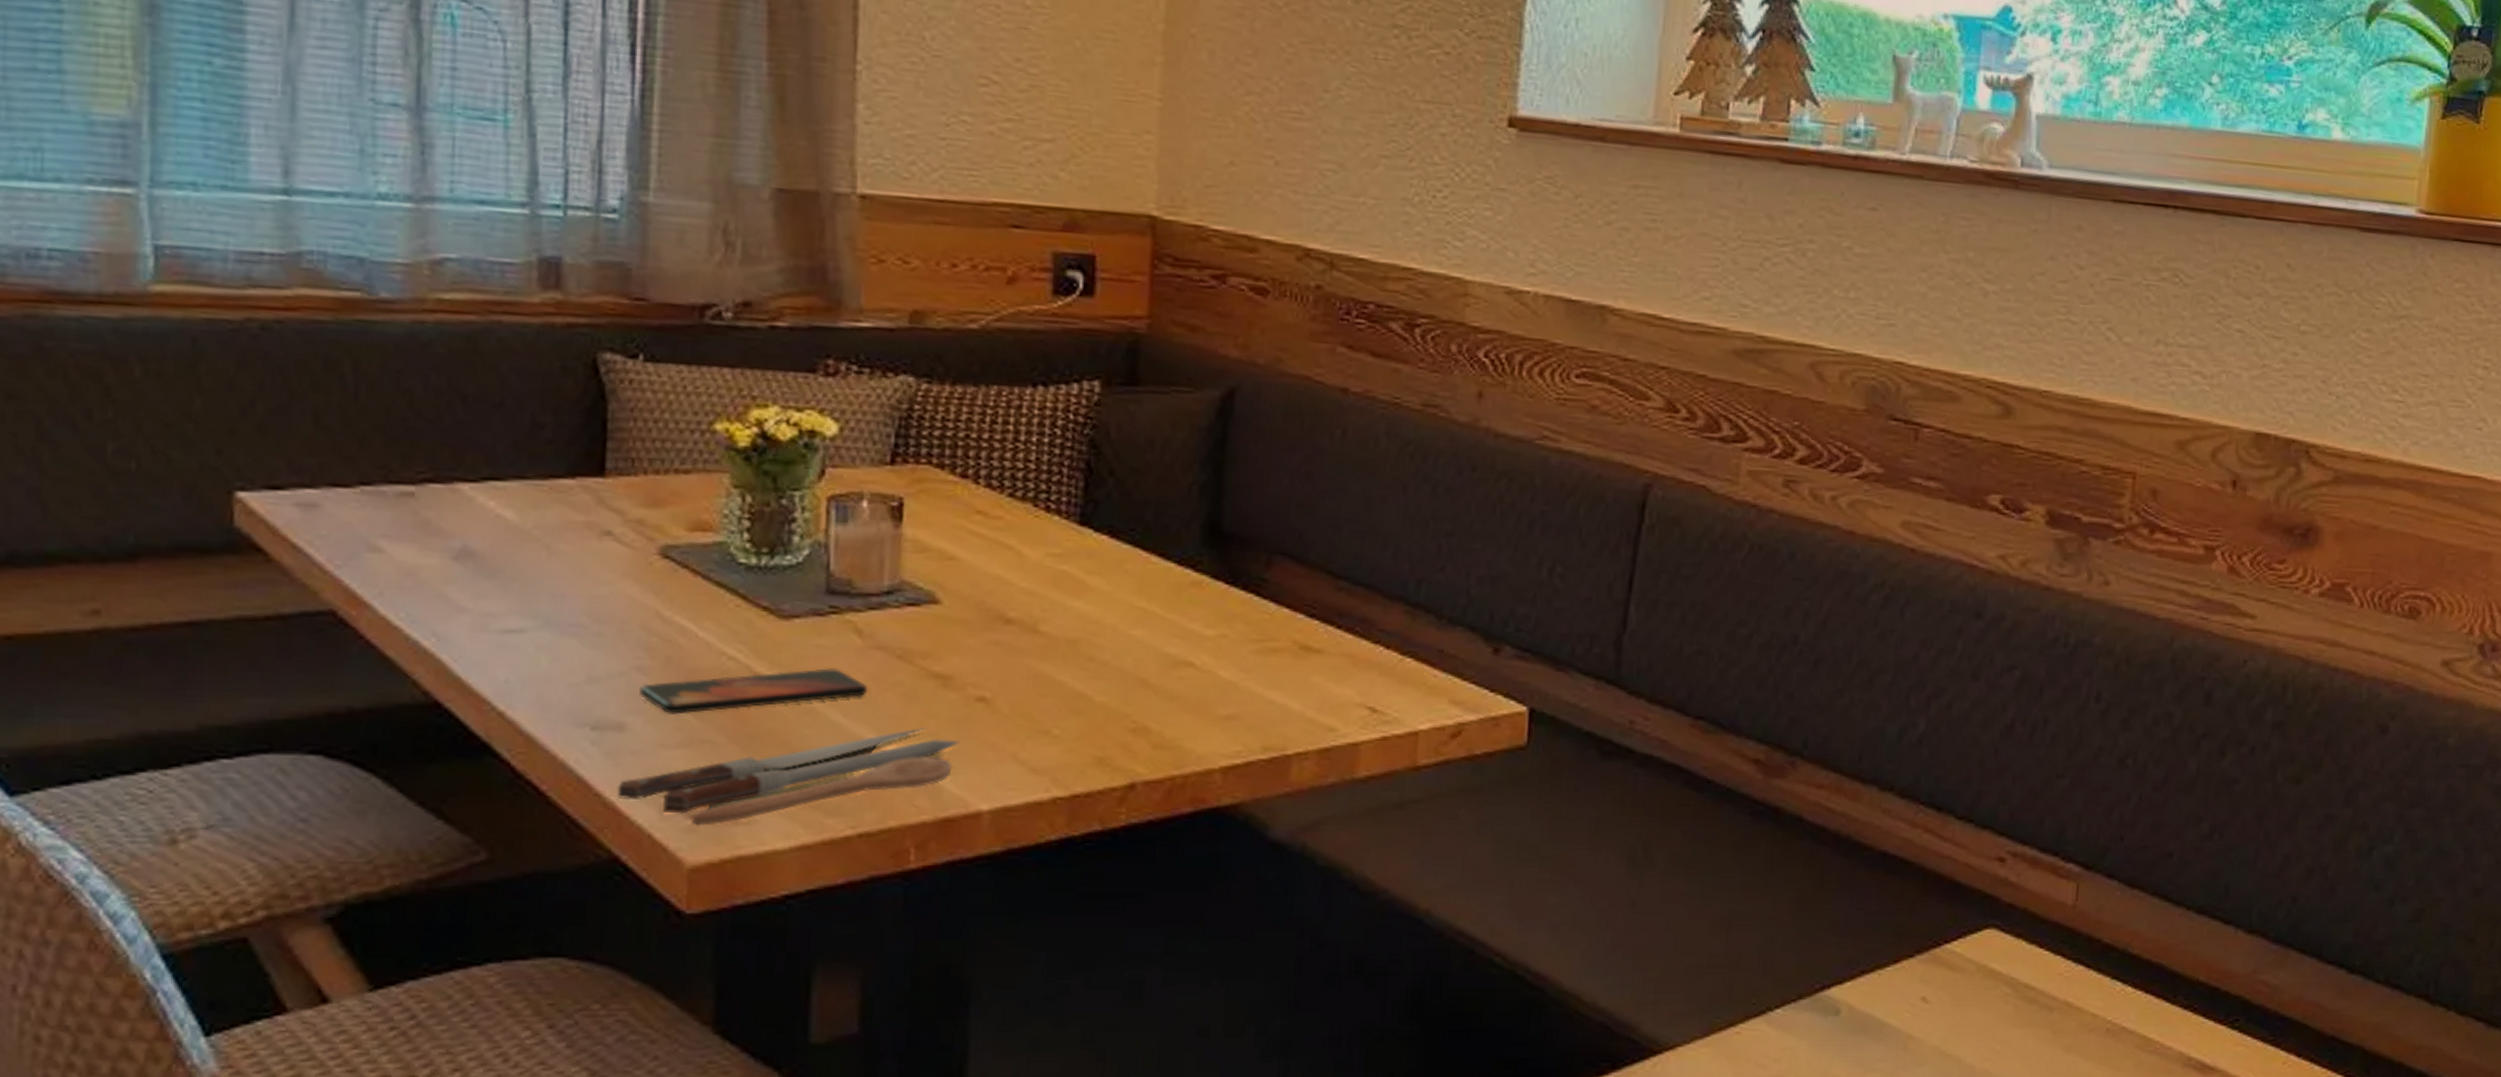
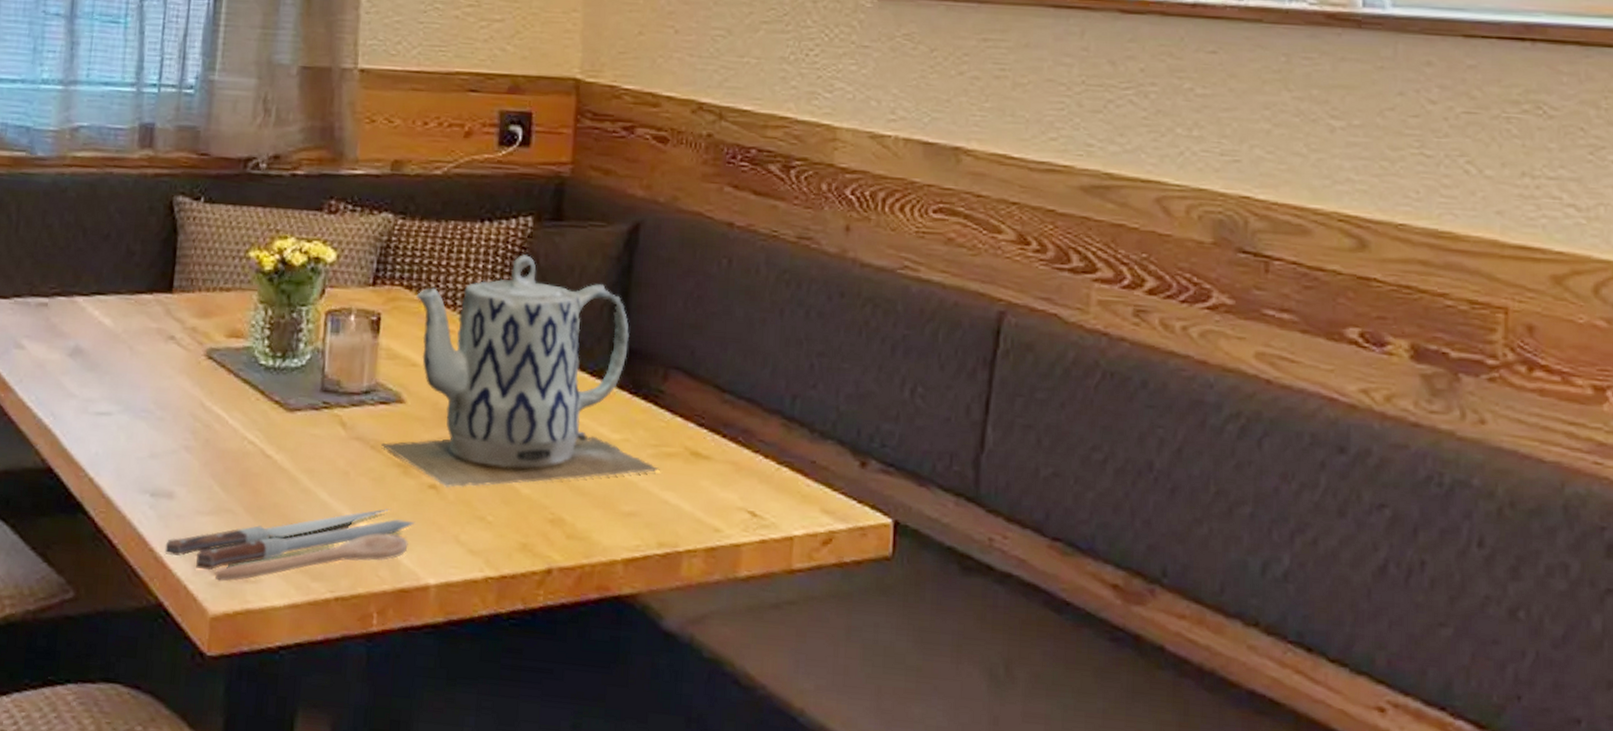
smartphone: present [639,668,868,715] -> none [185,454,348,487]
teapot: none [911,426,1264,701] -> present [381,255,660,489]

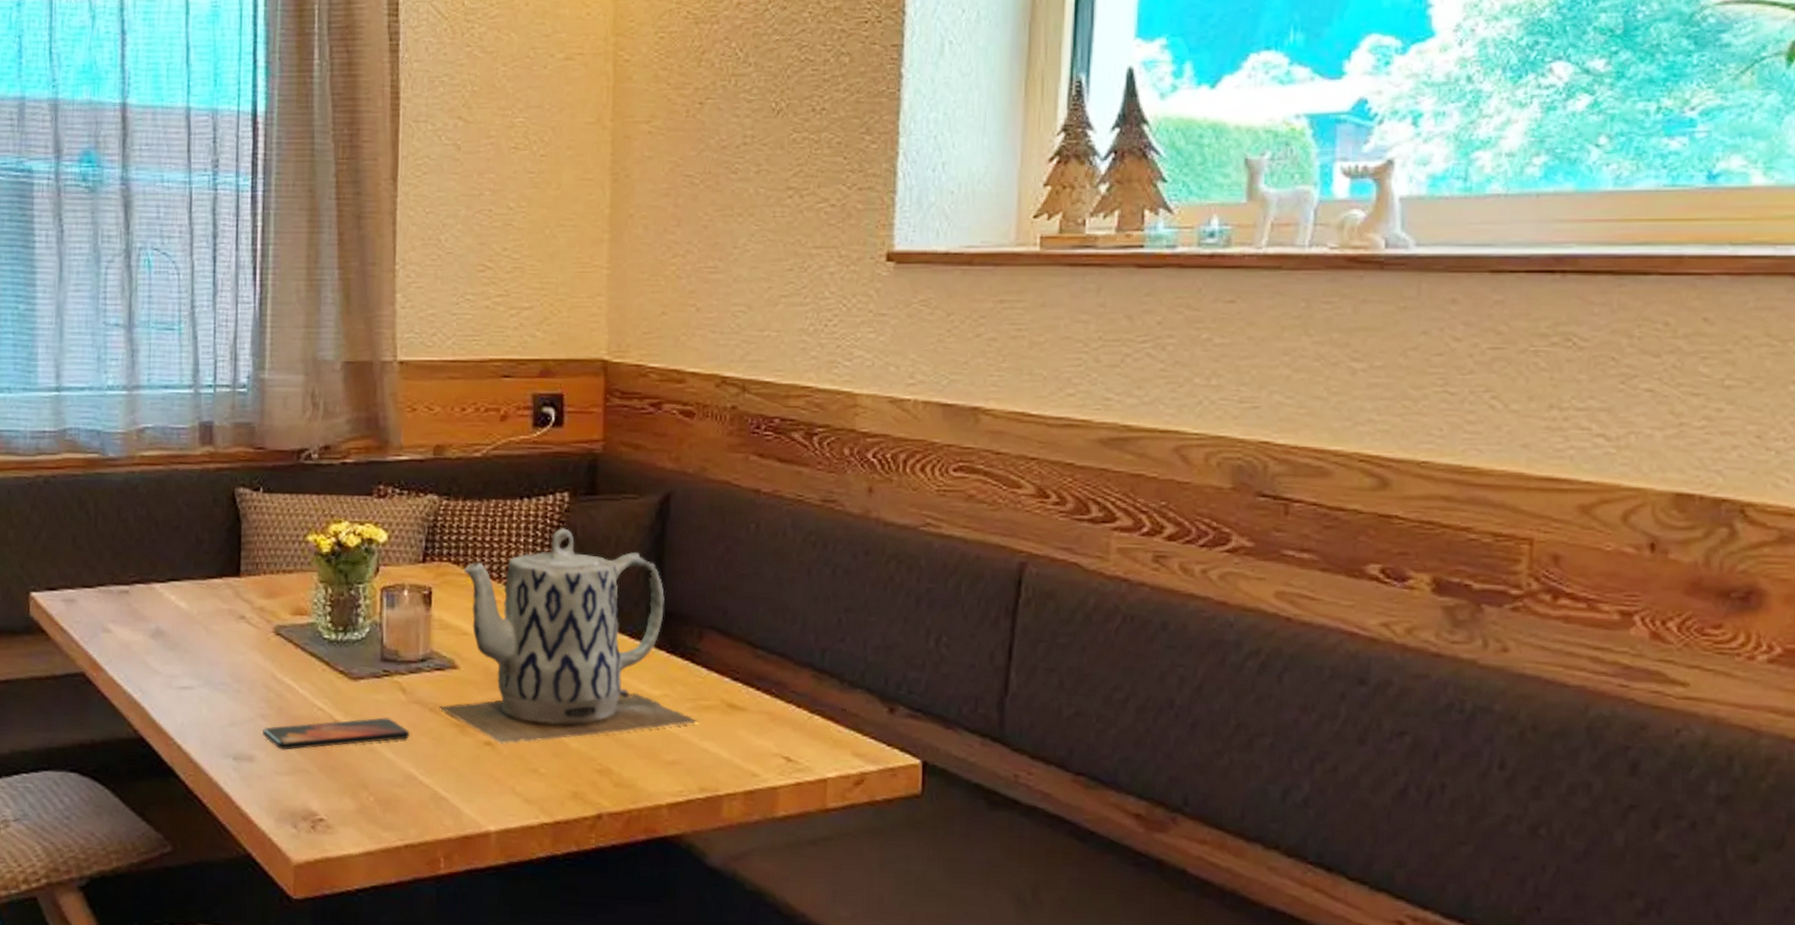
spoon: present [164,509,415,582] -> none [249,765,474,834]
smartphone: none [185,454,348,487] -> present [263,717,410,750]

